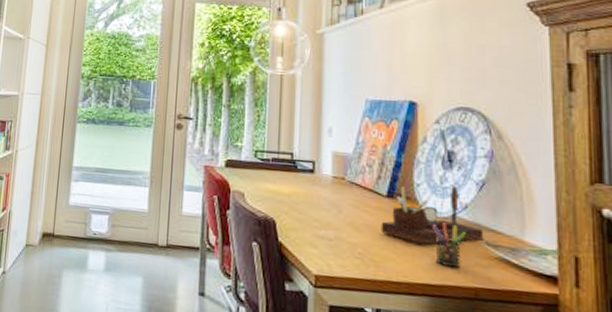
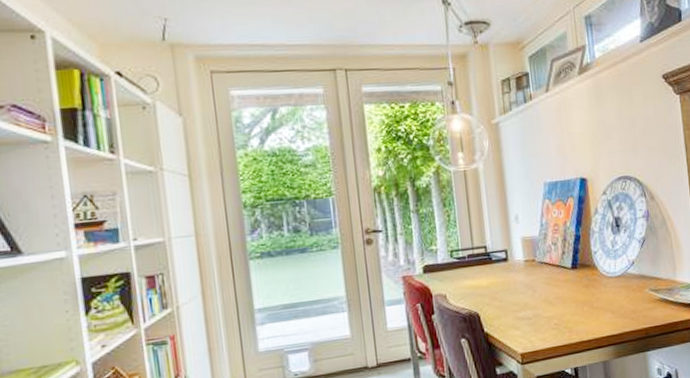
desk organizer: present [381,185,484,245] -> none [569,247,648,304]
pen holder: present [431,222,466,269] -> none [609,280,635,318]

